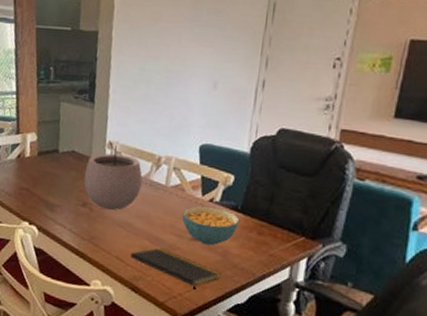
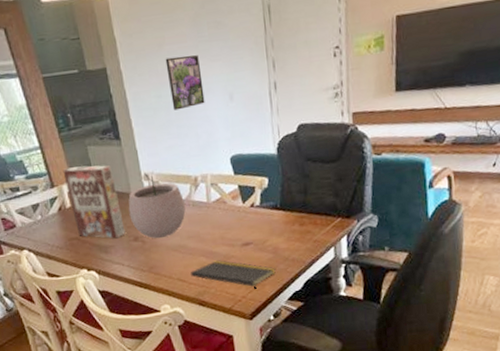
cereal box: none [30,117,79,199] -> present [62,165,125,239]
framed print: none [153,34,191,87] -> present [165,55,205,111]
cereal bowl: present [182,206,240,246] -> none [229,211,282,247]

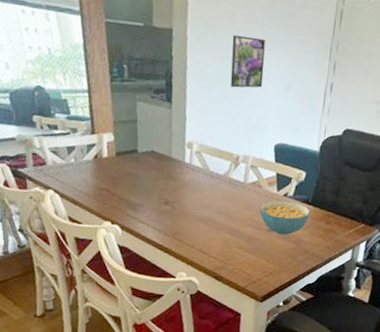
cereal box: present [62,165,125,239] -> none [106,117,158,198]
plant pot: present [128,172,186,239] -> none [165,139,222,208]
notepad: present [191,260,276,289] -> none [213,239,294,274]
cereal bowl: none [229,211,282,247] -> present [259,200,311,235]

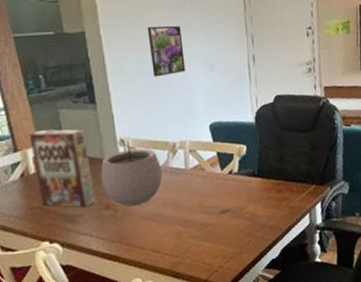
cereal box: none [106,117,158,198] -> present [29,129,96,207]
plant pot: none [165,139,222,208] -> present [100,137,162,207]
cereal bowl: present [259,200,311,235] -> none [206,178,259,215]

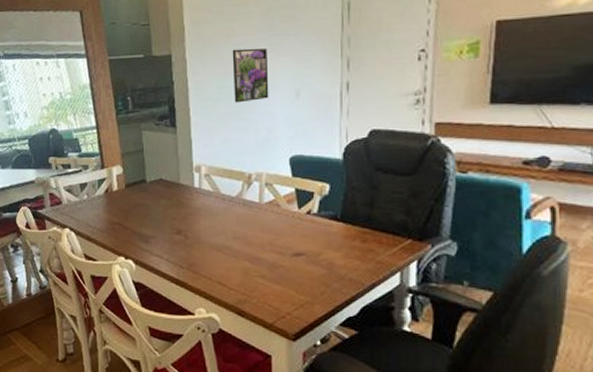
cereal box: present [29,129,96,207] -> none [115,149,169,229]
plant pot: present [100,137,162,207] -> none [175,163,235,235]

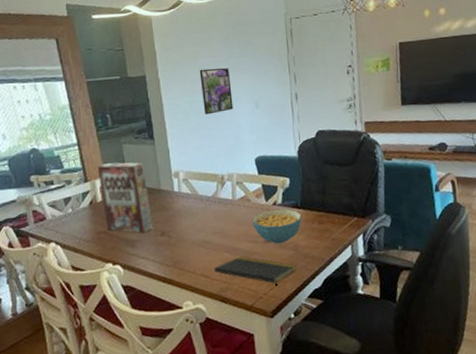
cereal box: none [115,149,169,229] -> present [97,162,153,233]
notepad: none [232,268,328,307] -> present [214,256,296,286]
cereal bowl: none [280,219,341,259] -> present [252,209,302,244]

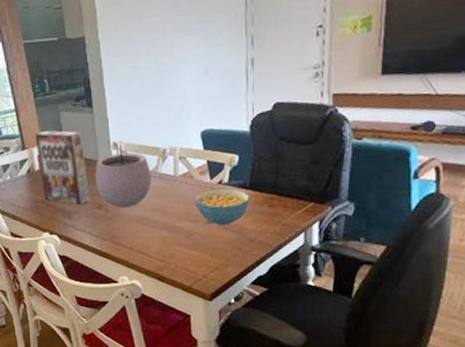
plant pot: none [157,169,212,234] -> present [95,140,151,209]
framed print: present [199,67,234,115] -> none [143,28,180,82]
notepad: present [214,256,296,286] -> none [152,235,240,269]

